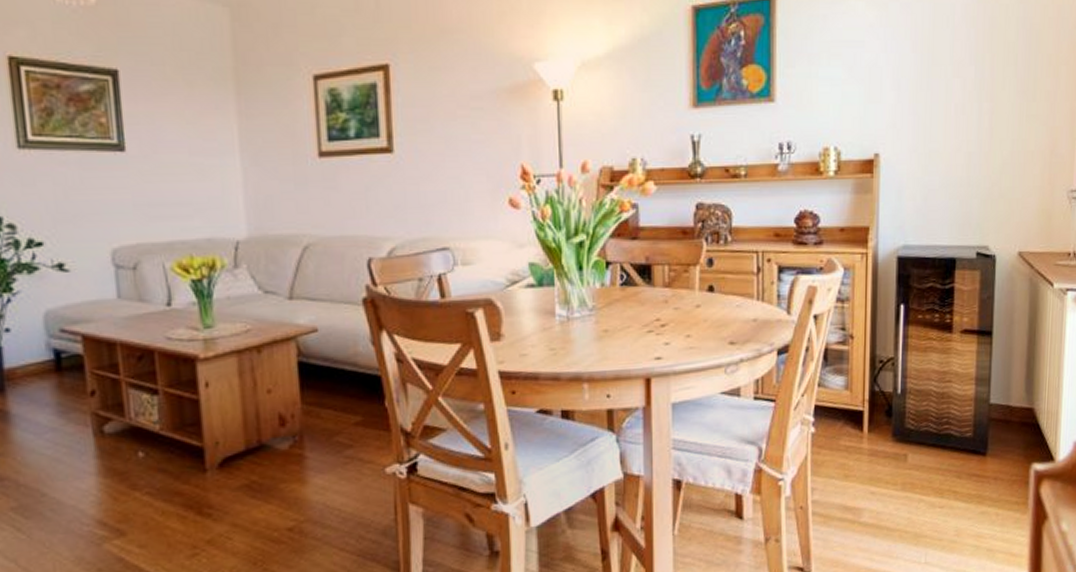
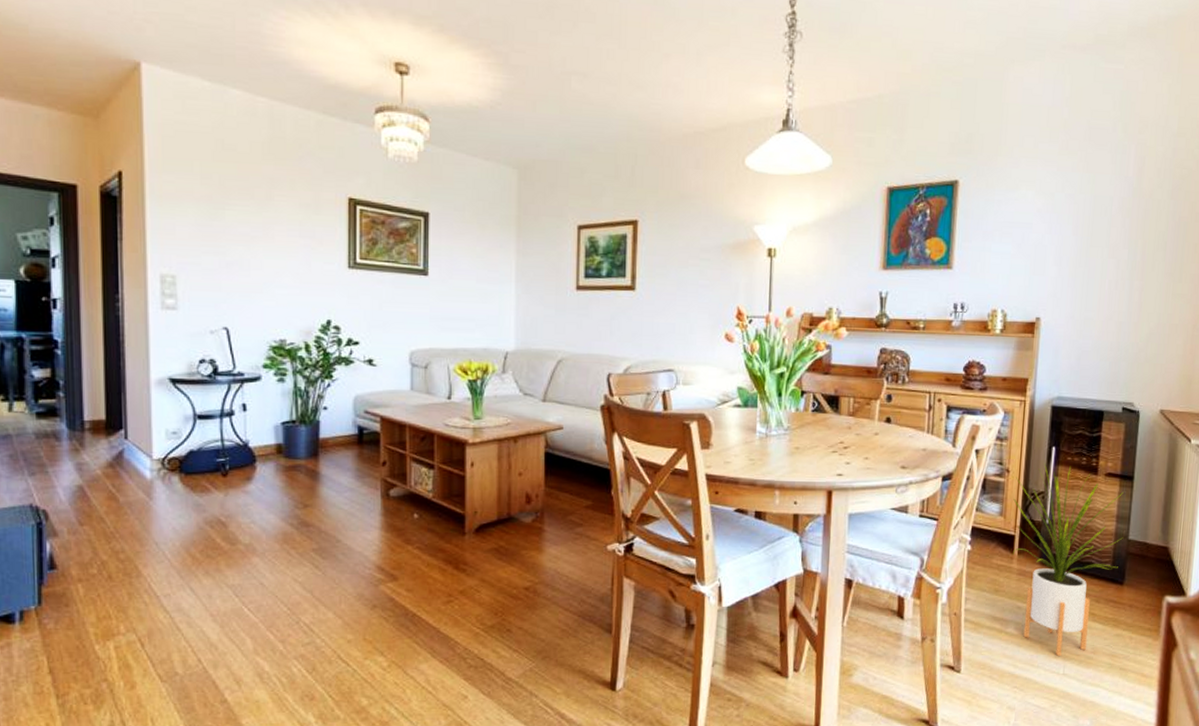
house plant: none [860,325,984,543] -> present [1013,464,1124,656]

